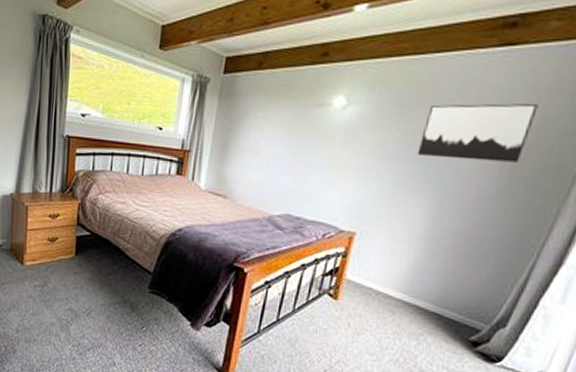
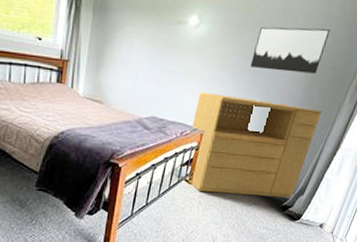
dresser: none [330,185,532,329] -> present [187,92,323,198]

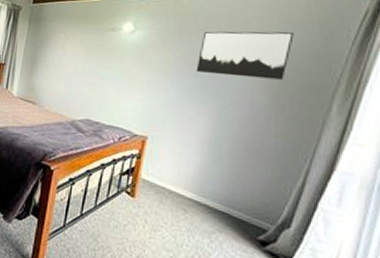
dresser: present [187,92,323,198] -> none [128,96,300,230]

